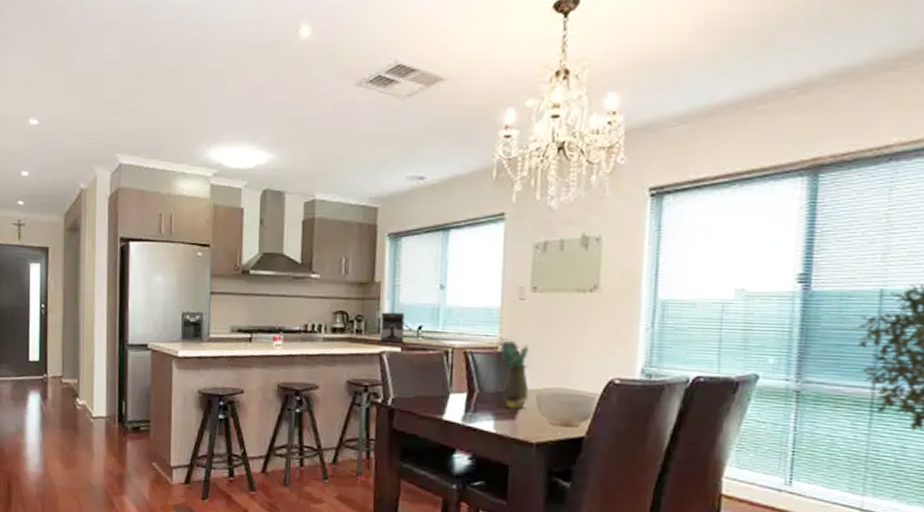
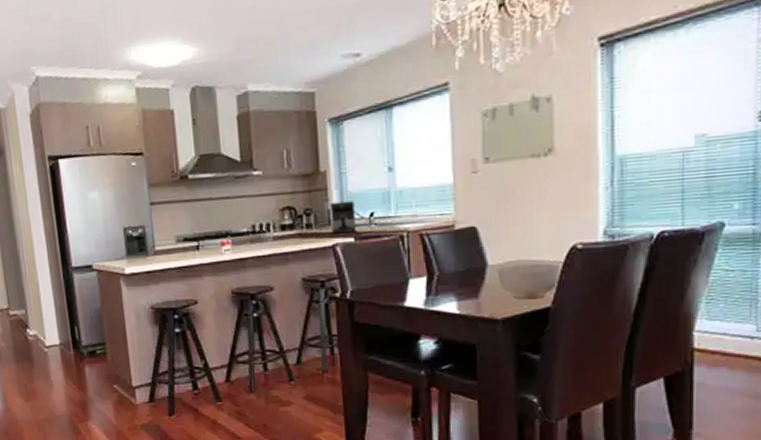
vase: present [498,337,529,409] -> none [454,214,490,287]

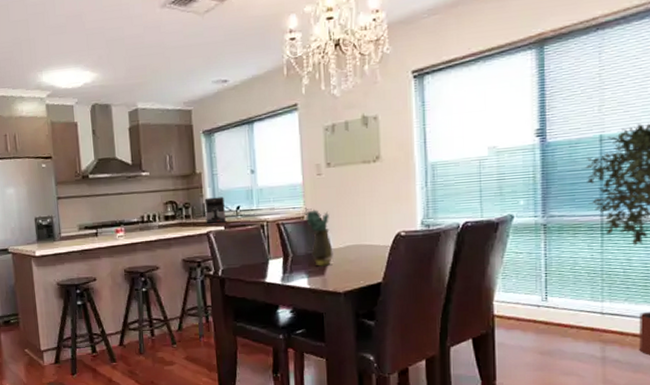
vase: none [454,214,490,287] -> present [304,208,334,267]
bowl: present [497,263,560,300] -> none [338,247,389,277]

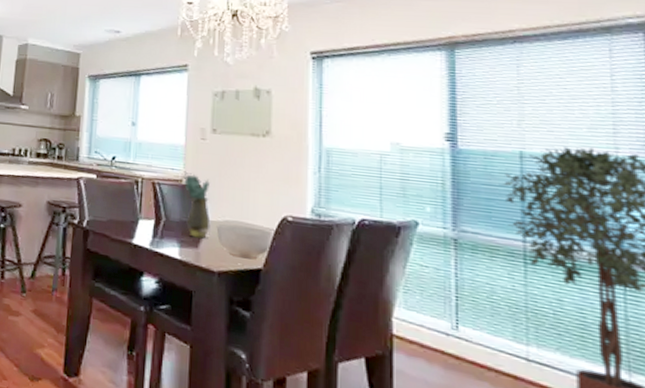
coffee maker: present [204,197,227,224] -> none [78,142,100,171]
bowl: none [338,247,389,277] -> present [216,224,272,259]

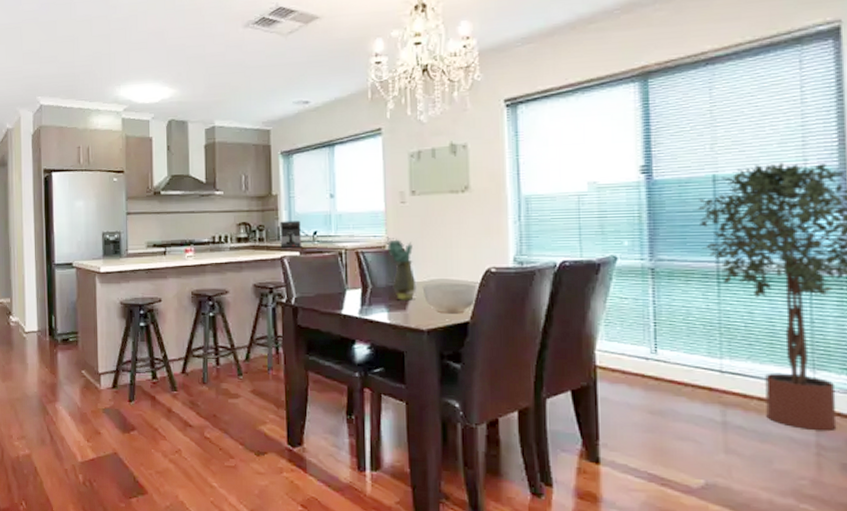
coffee maker: none [78,142,100,171] -> present [280,220,302,248]

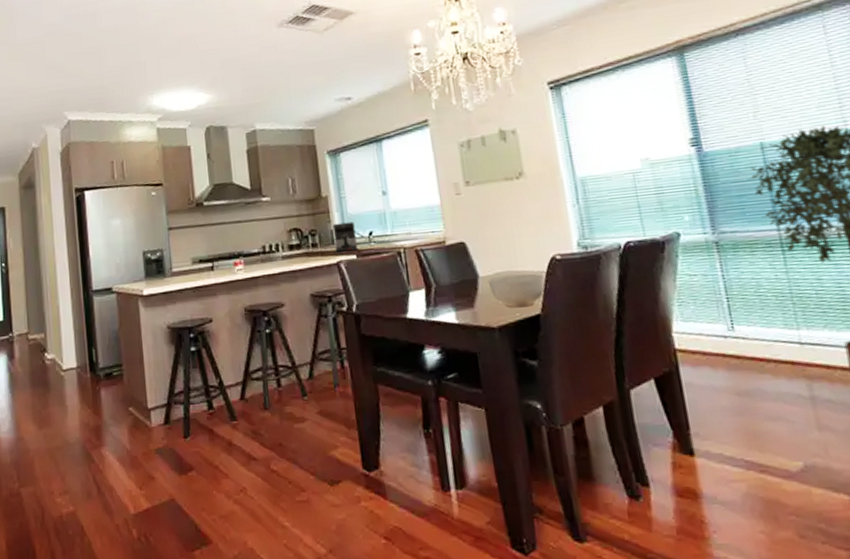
vase: present [386,237,417,300] -> none [444,231,483,298]

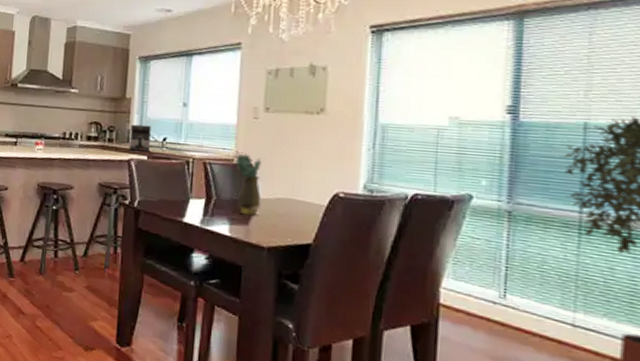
vase: none [444,231,483,298] -> present [234,150,261,216]
bowl: present [488,273,544,308] -> none [267,201,323,235]

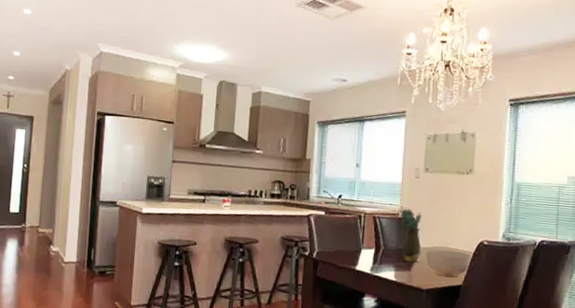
coffee maker: present [129,124,151,152] -> none [308,183,328,208]
bowl: none [267,201,323,235] -> present [426,249,471,278]

